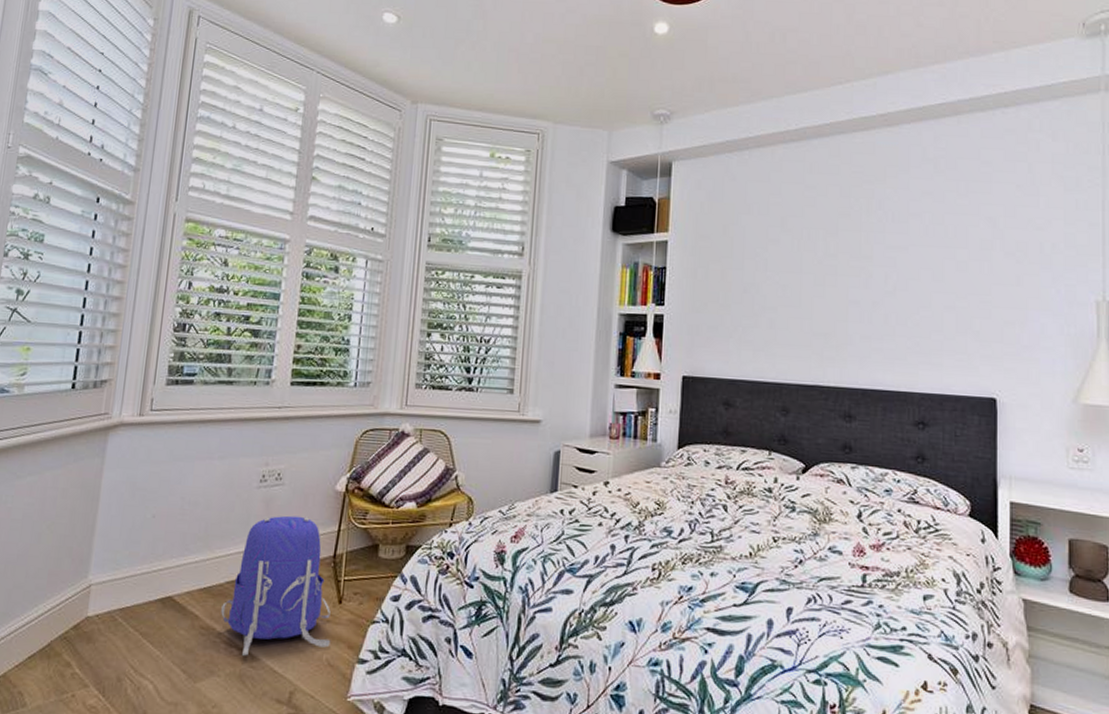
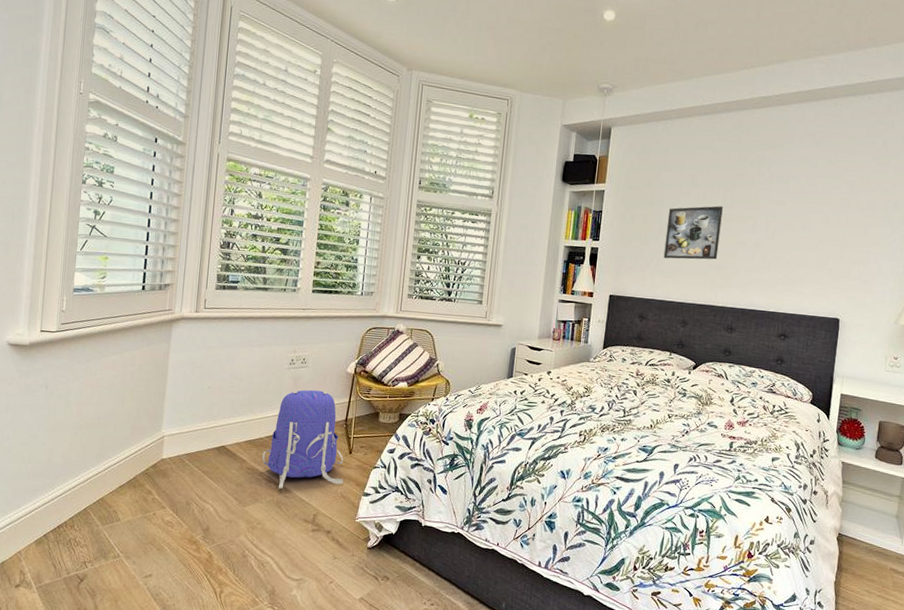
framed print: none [751,255,825,326] -> present [663,206,723,260]

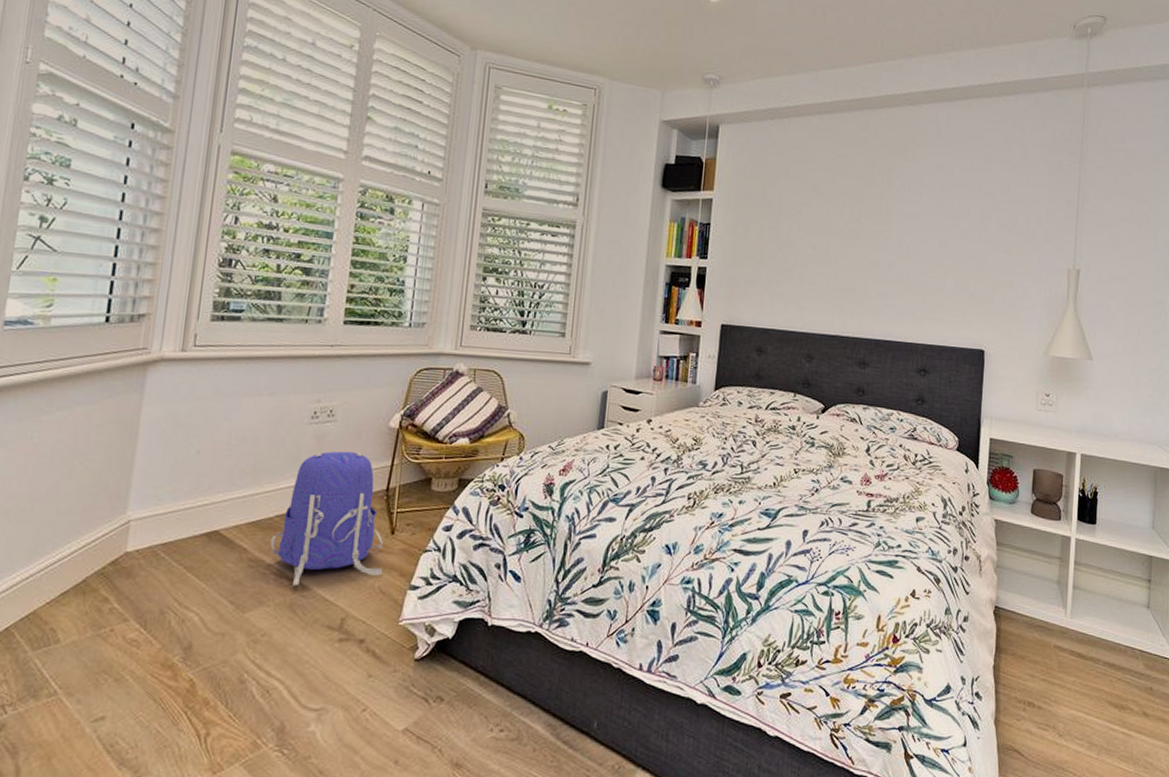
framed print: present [663,206,723,260] -> none [783,218,850,282]

